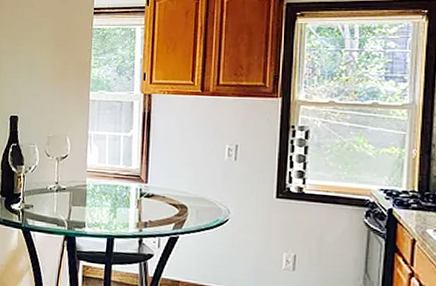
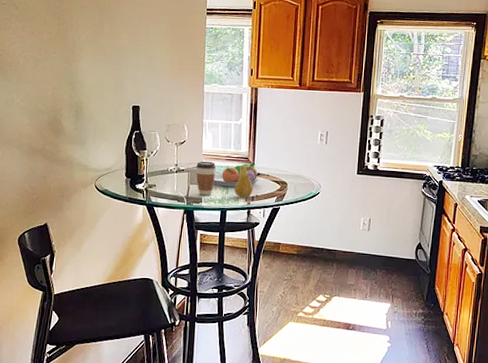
coffee cup: none [79,178,103,220] -> present [196,161,217,196]
fruit bowl: none [99,181,155,211] -> present [213,162,261,187]
fruit: none [123,183,146,224] -> present [234,164,253,198]

